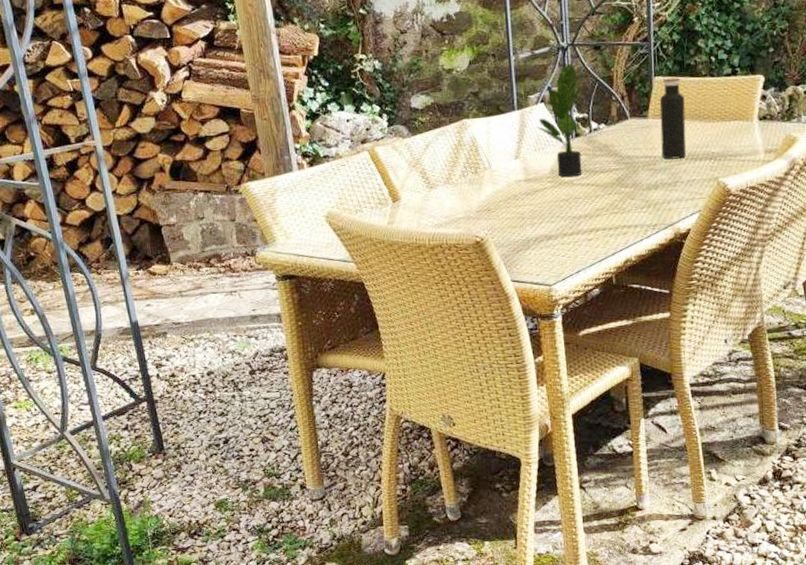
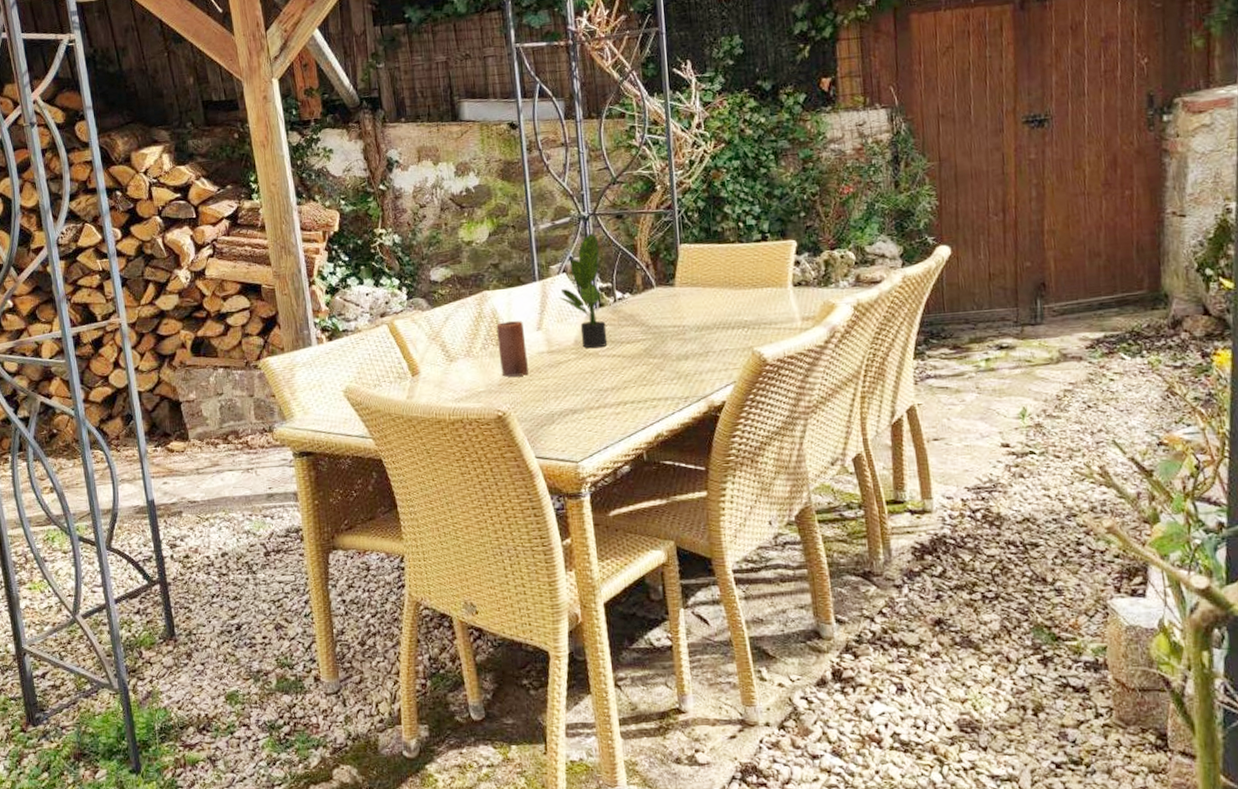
candle: none [475,149,506,204] -> present [496,320,528,377]
water bottle: present [659,77,686,160] -> none [686,244,717,329]

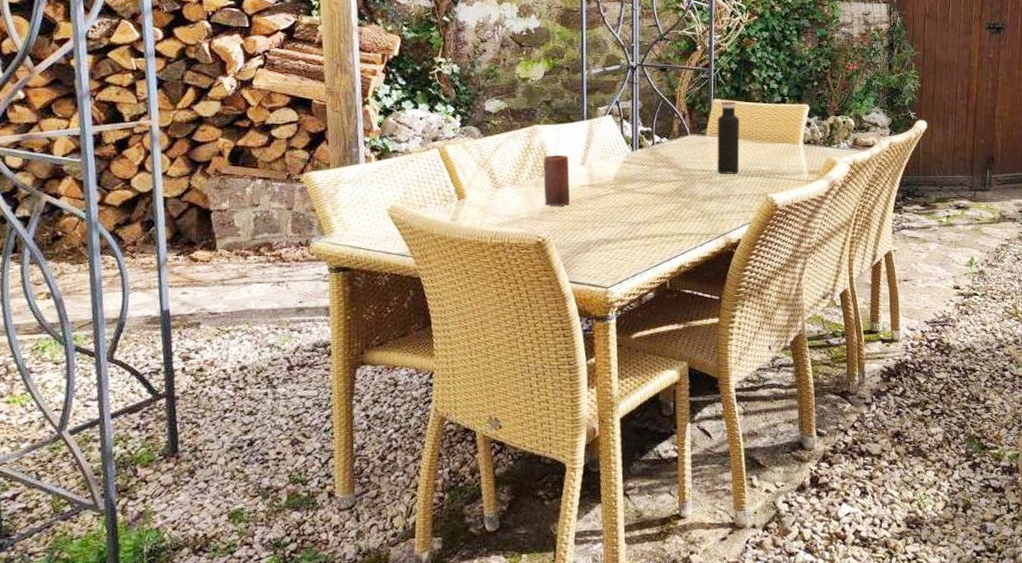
potted plant: present [558,232,616,349] -> none [603,80,654,185]
water bottle: none [686,244,717,329] -> present [717,101,740,174]

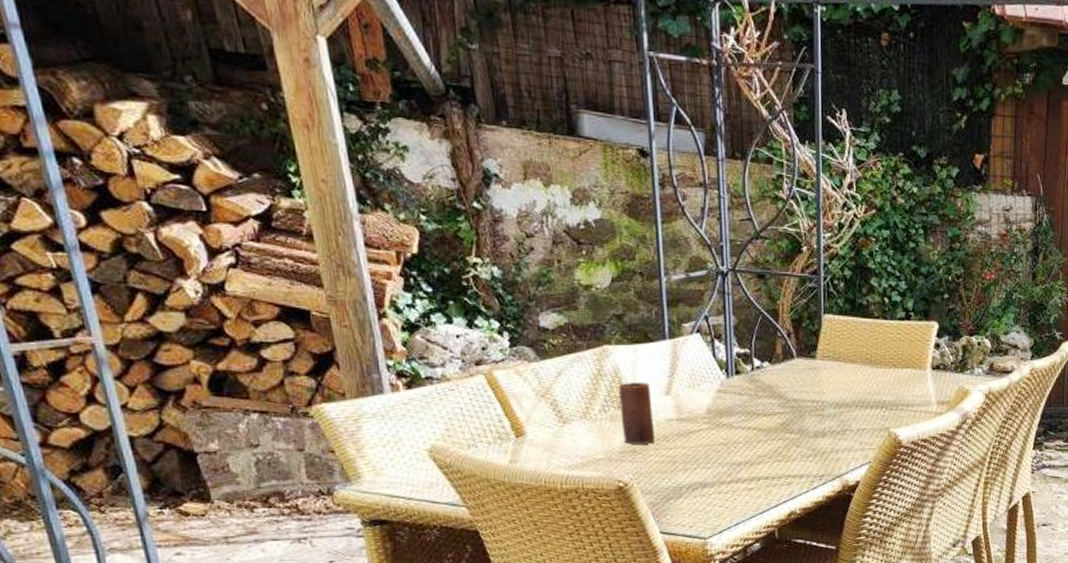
water bottle: present [717,101,740,174] -> none [829,317,857,405]

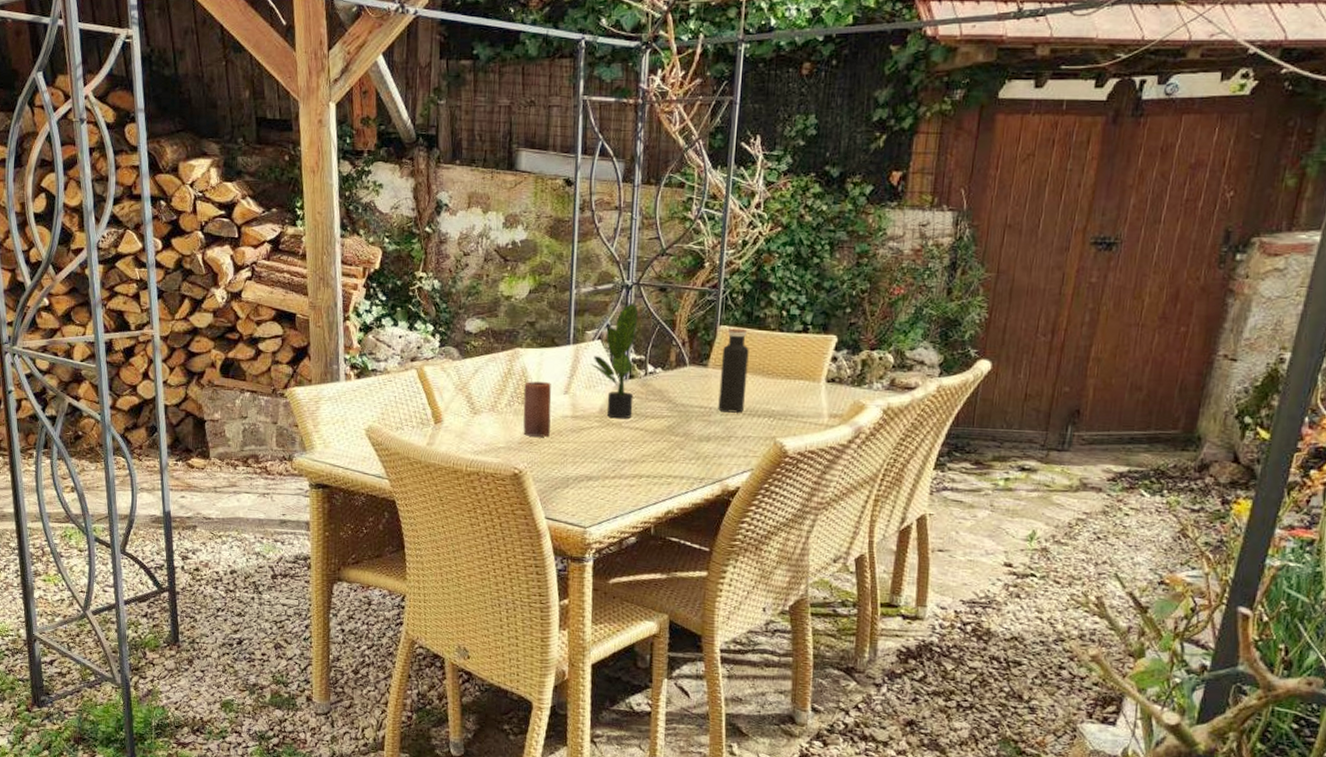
potted plant: none [690,290,753,419] -> present [590,301,647,419]
water bottle: none [829,317,857,405] -> present [718,328,749,413]

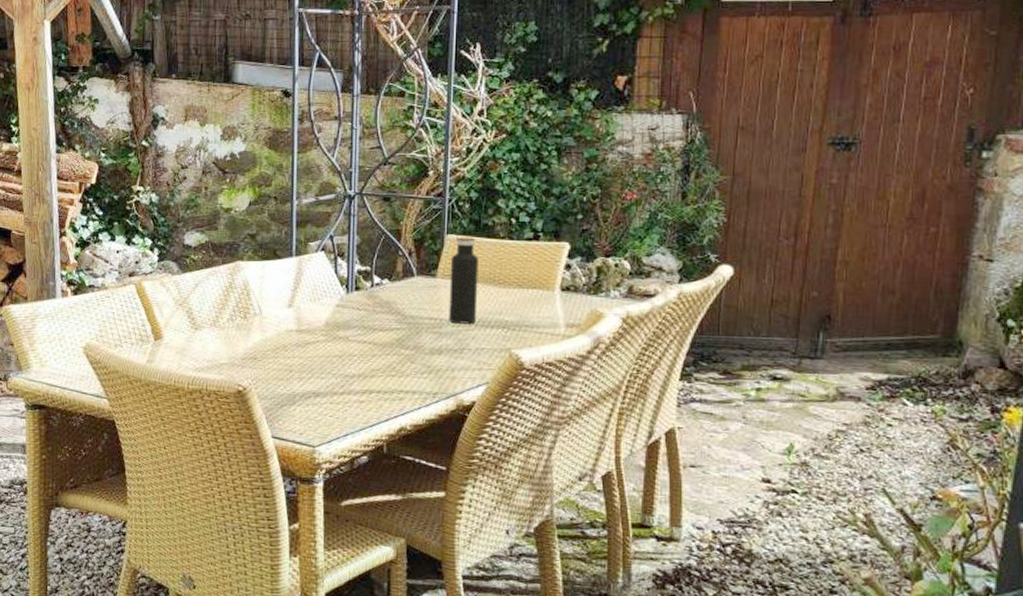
candle: present [523,381,552,437] -> none [246,294,275,352]
potted plant: present [590,301,647,419] -> none [314,212,373,332]

